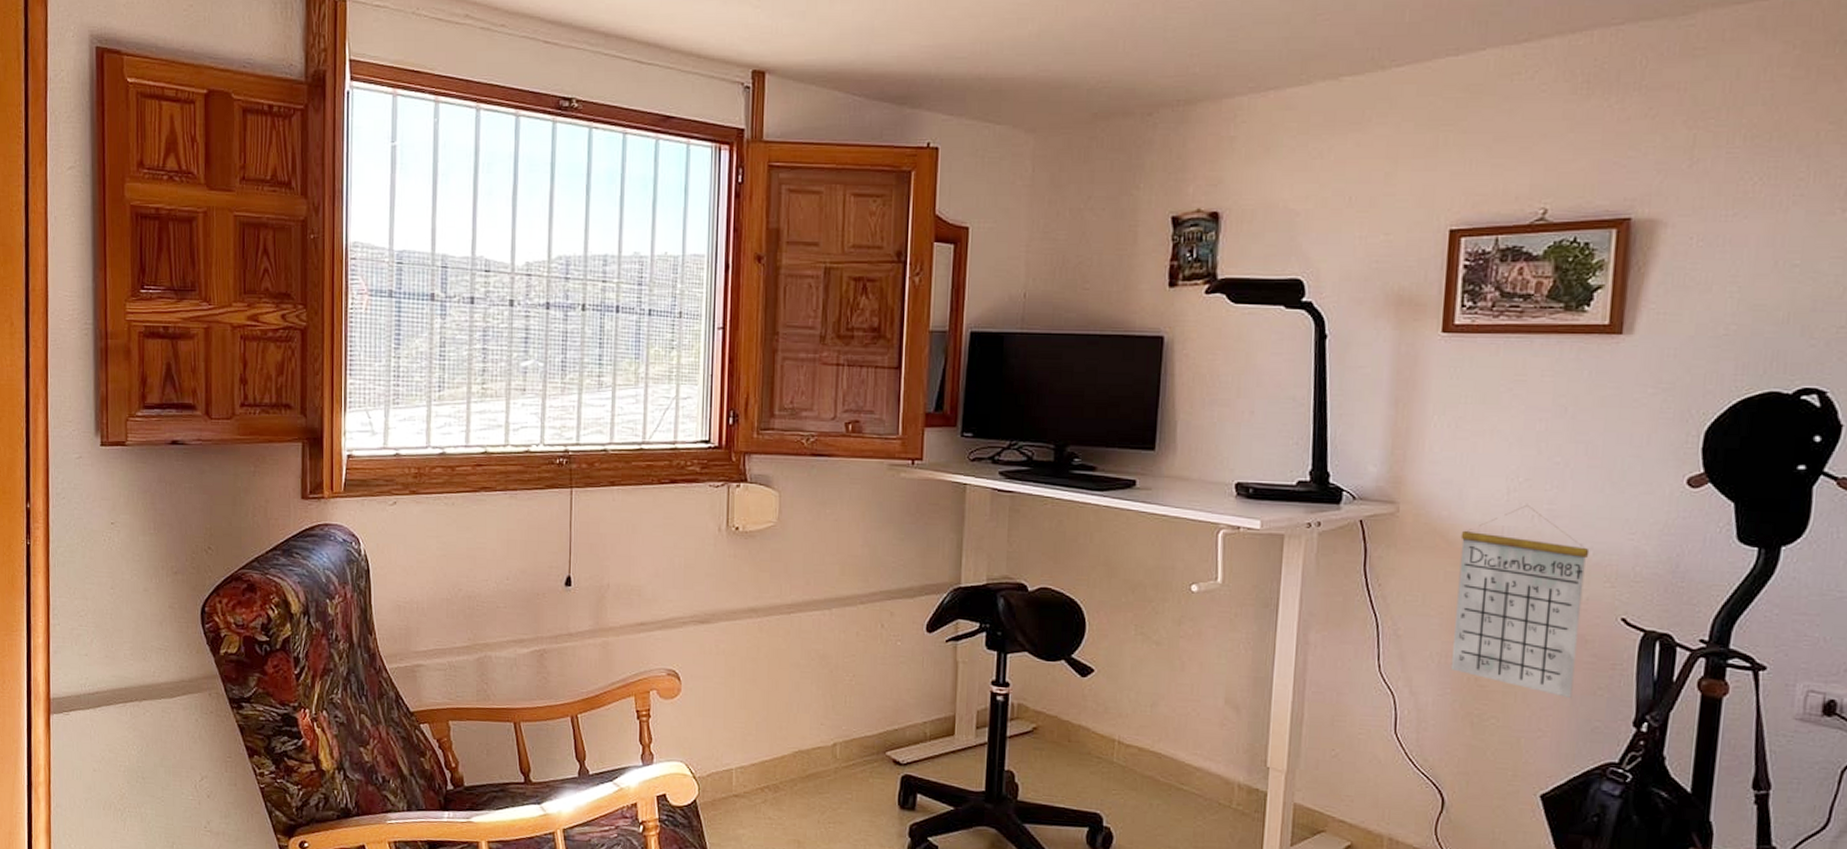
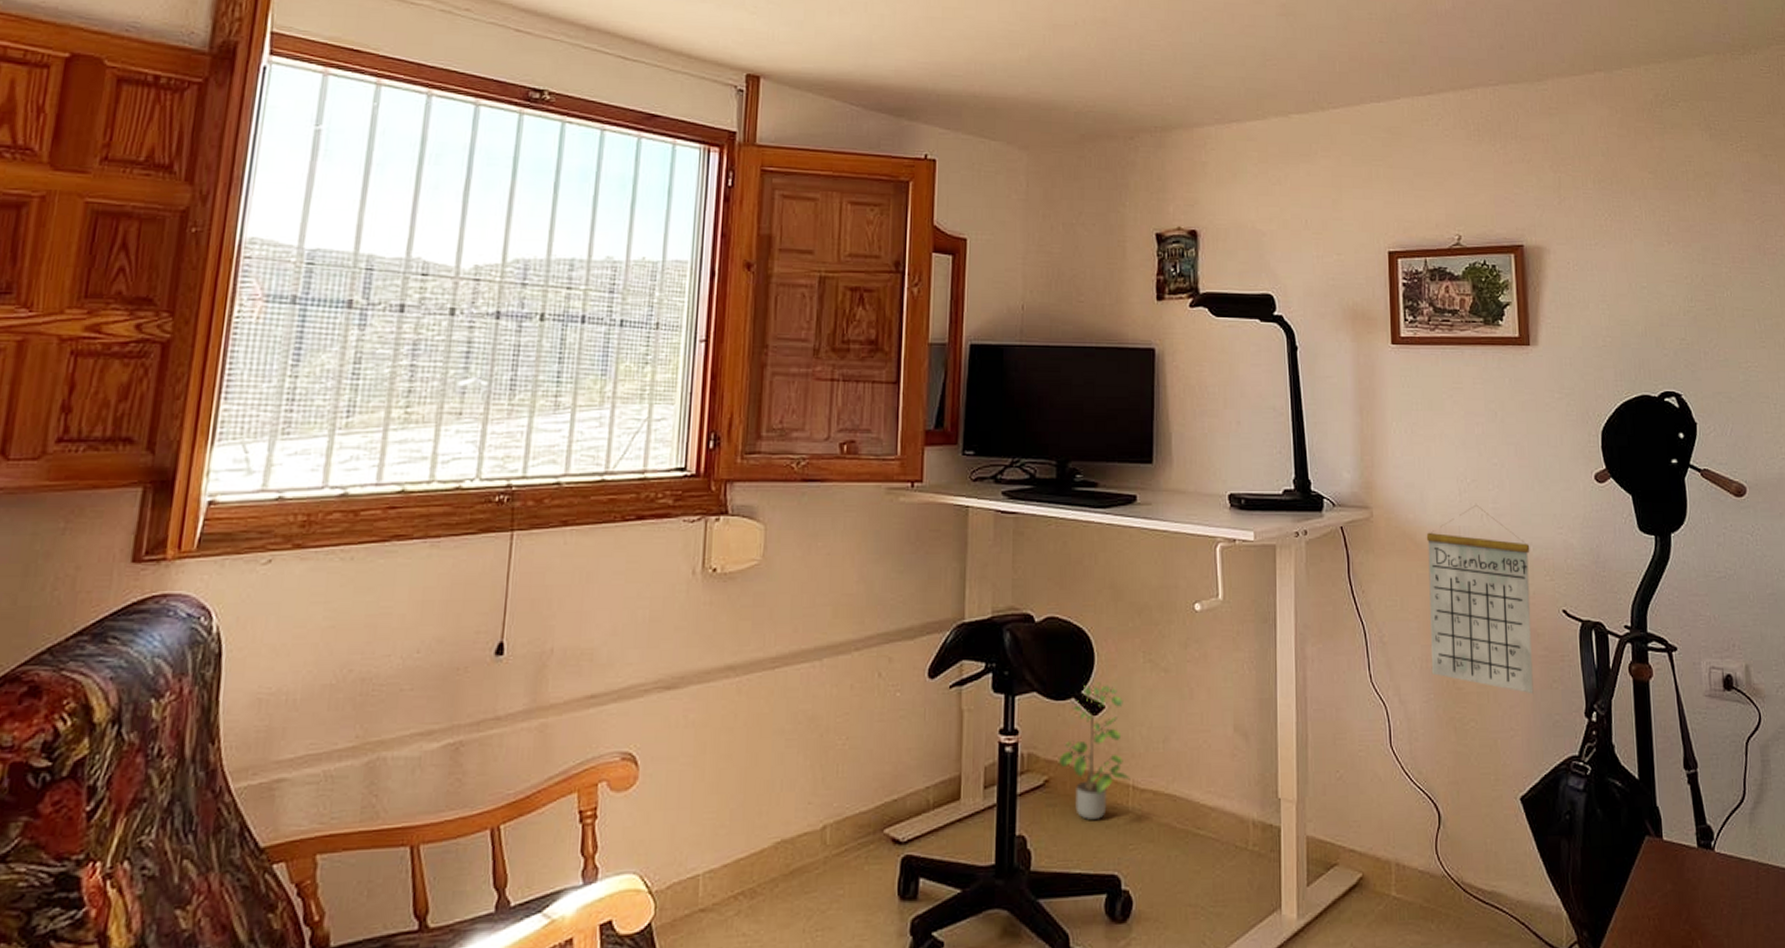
potted plant: none [1046,648,1117,765] -> present [1058,682,1131,820]

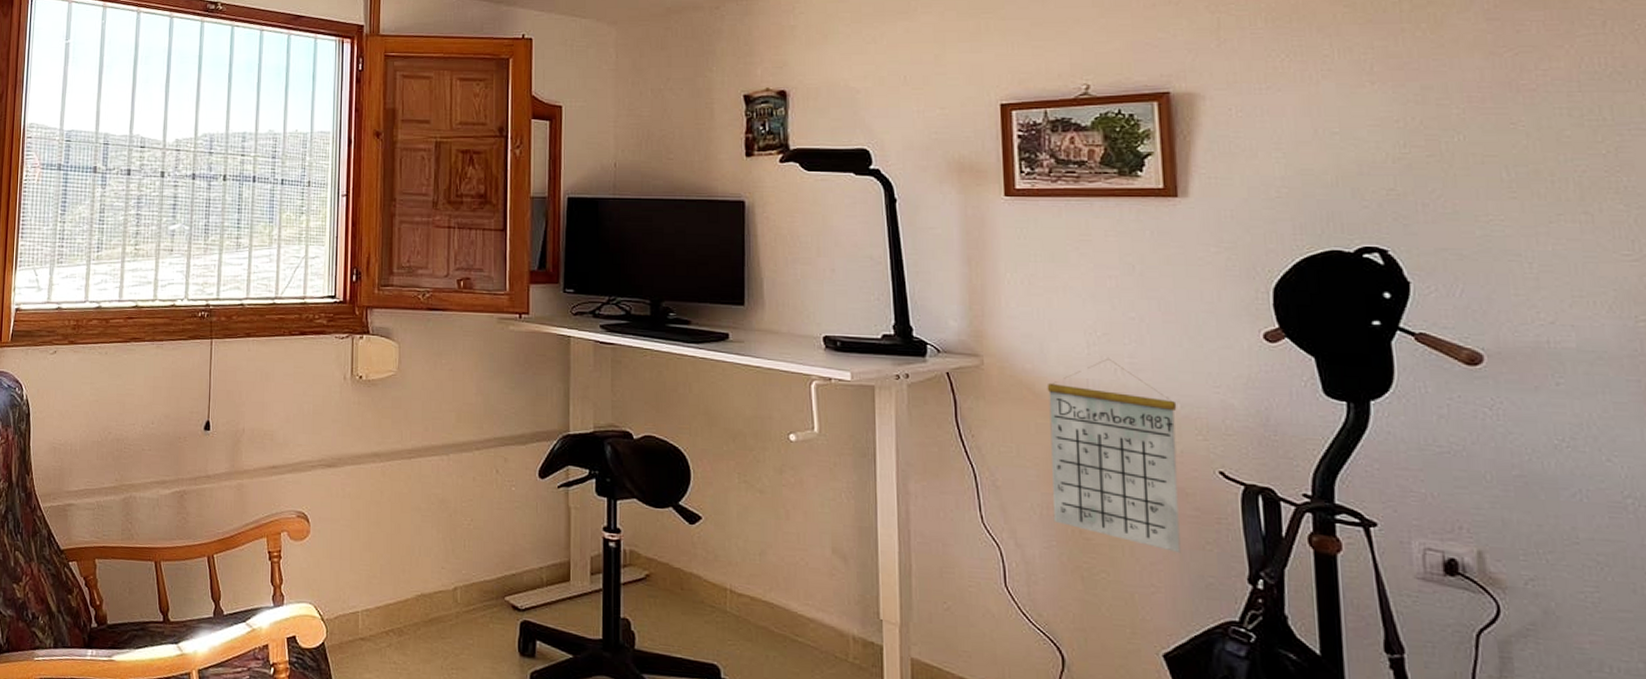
potted plant: present [1058,682,1131,820] -> none [658,496,728,614]

